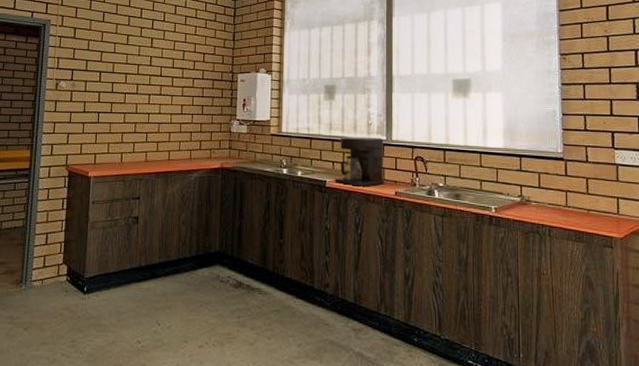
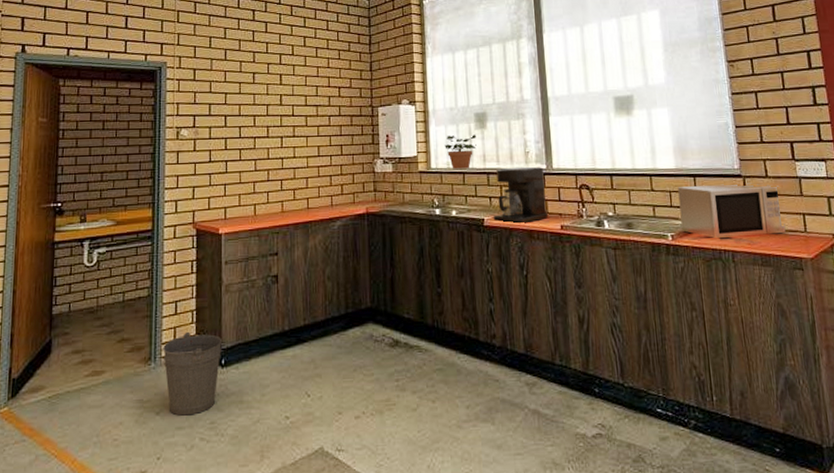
bucket: none [33,261,85,333] -> present [163,332,222,416]
potted plant: none [295,104,325,135] -> present [444,135,477,169]
microwave: none [504,165,600,215] -> present [677,183,786,239]

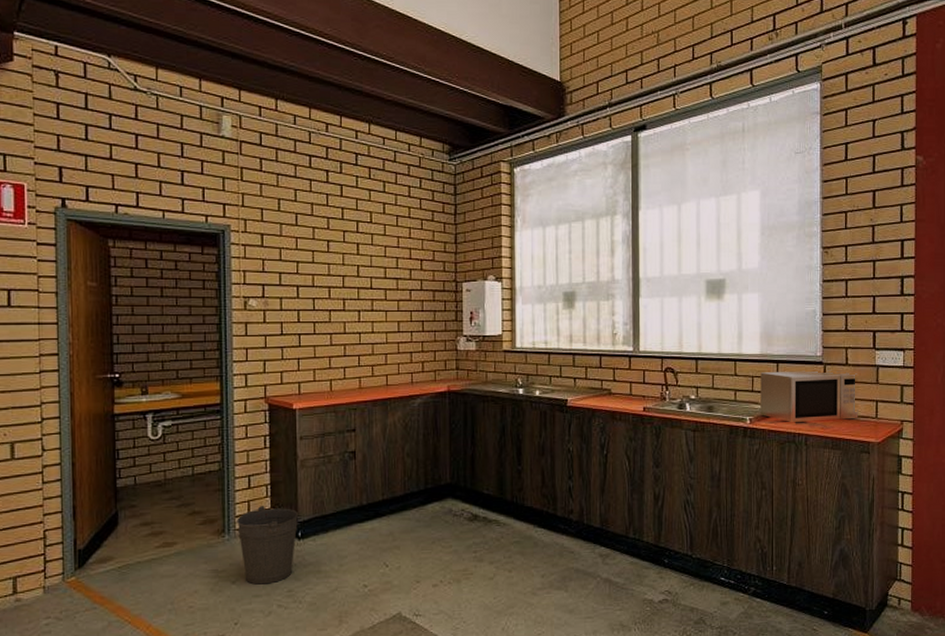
potted plant: present [444,135,477,169] -> none [531,314,564,349]
coffee maker: present [493,166,549,224] -> none [577,348,632,405]

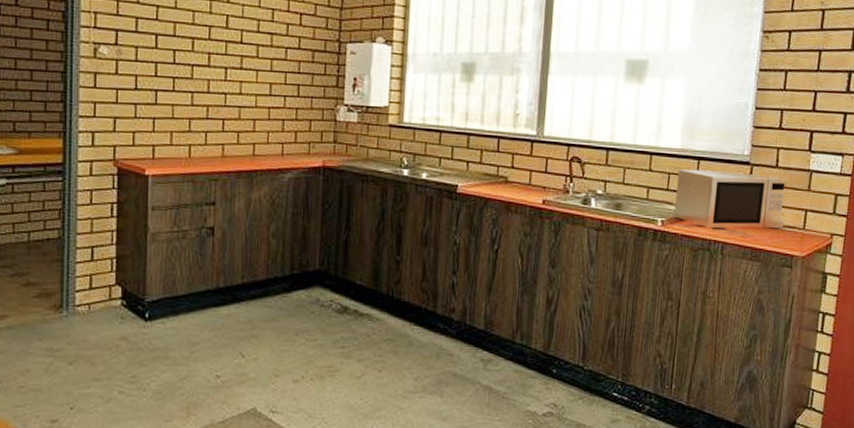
bucket: present [237,506,298,585] -> none [77,281,146,368]

